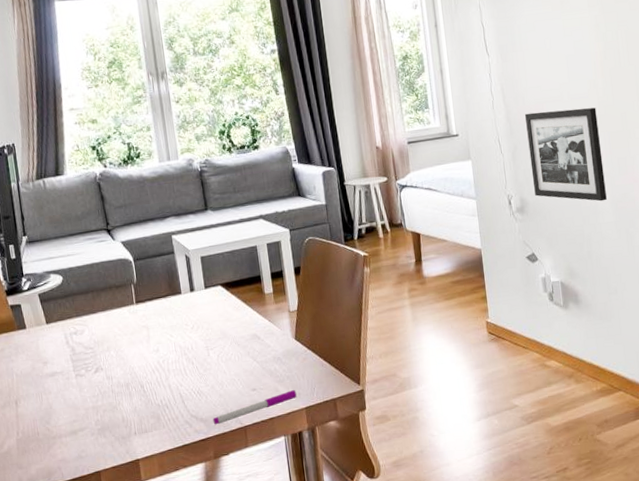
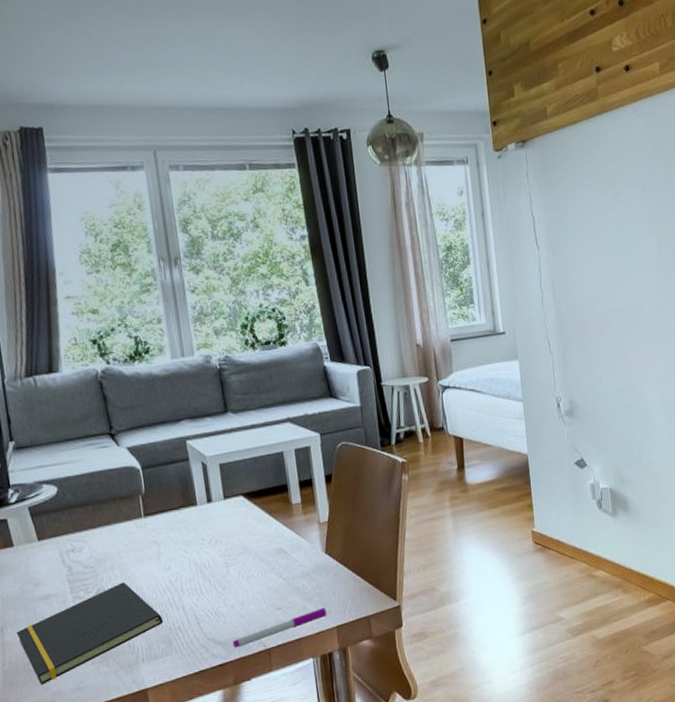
notepad: none [28,362,153,453] -> present [16,582,164,685]
picture frame: present [524,107,607,202] -> none [575,306,658,405]

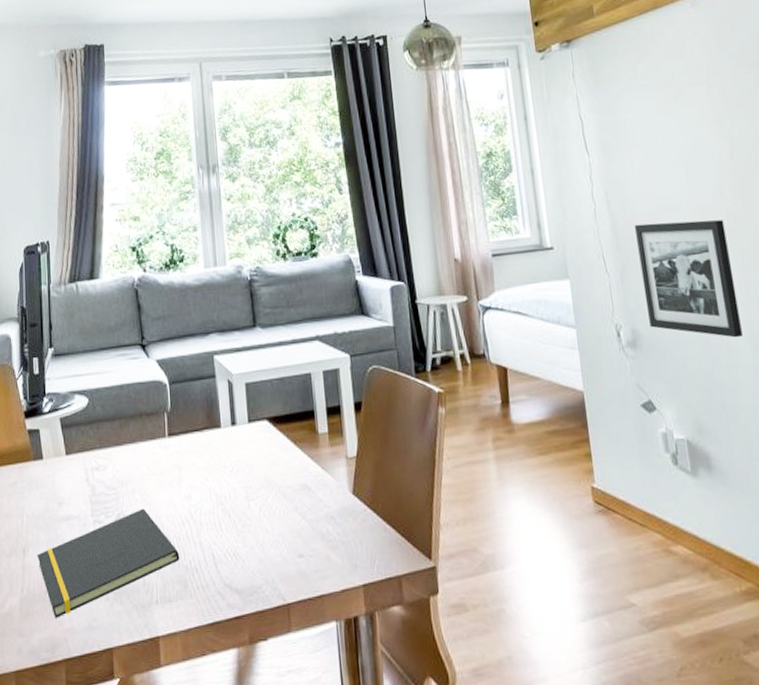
pen: present [232,607,327,648] -> none [250,559,353,599]
picture frame: none [575,306,658,405] -> present [634,220,743,338]

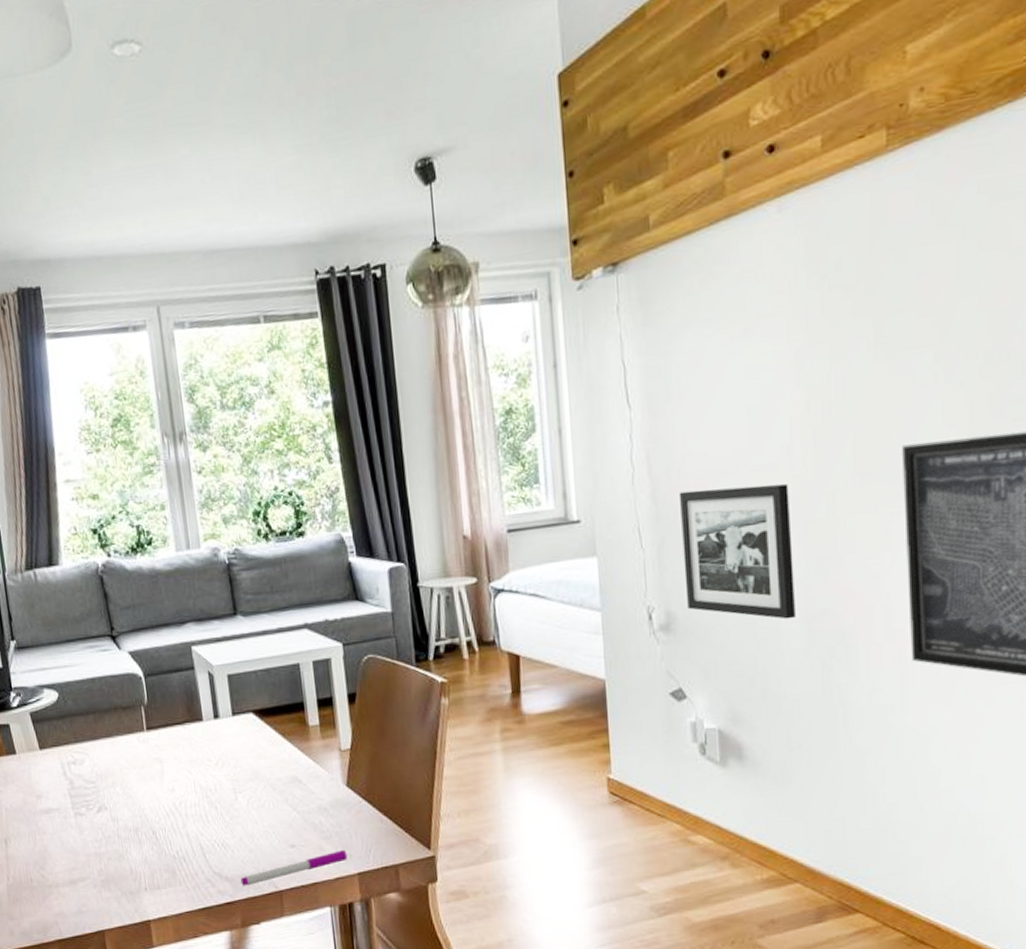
notepad: present [37,508,180,618] -> none [19,801,167,904]
pen: none [250,559,353,599] -> present [240,849,348,886]

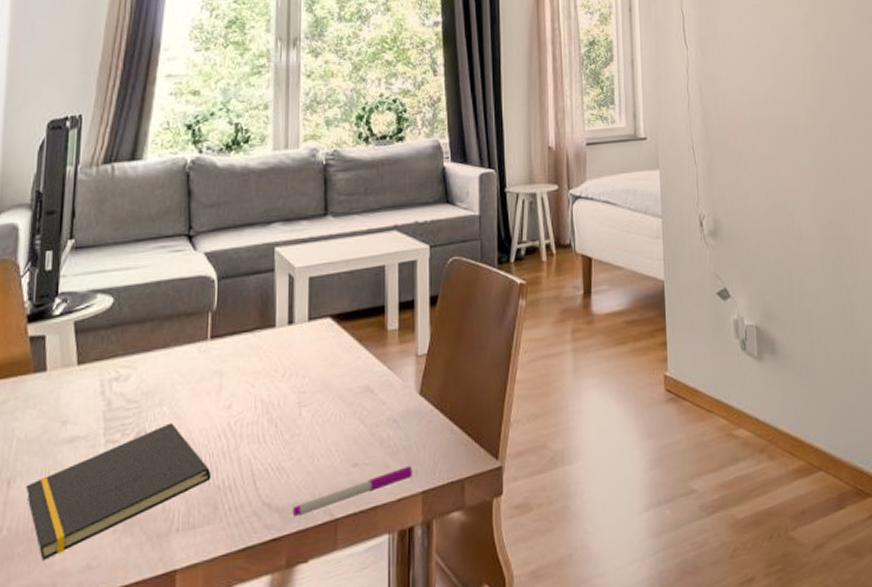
notepad: none [19,801,167,904] -> present [25,423,212,560]
picture frame: present [678,484,795,620] -> none [723,115,812,228]

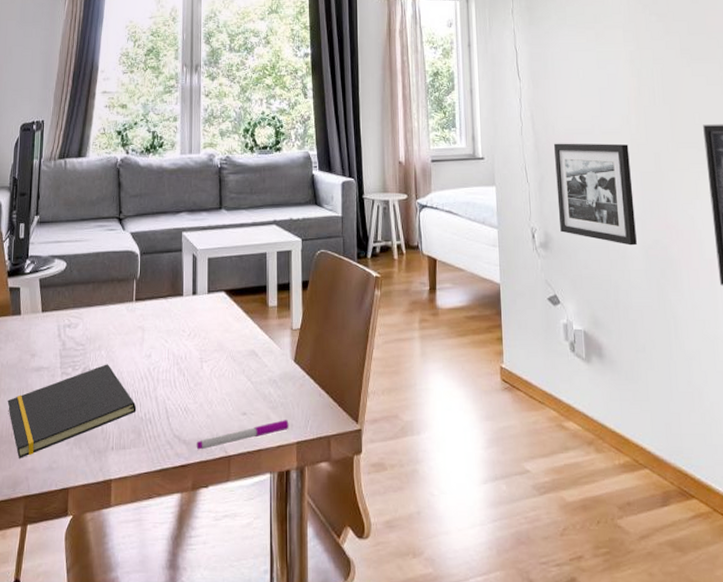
picture frame: none [723,115,812,228] -> present [553,143,637,246]

